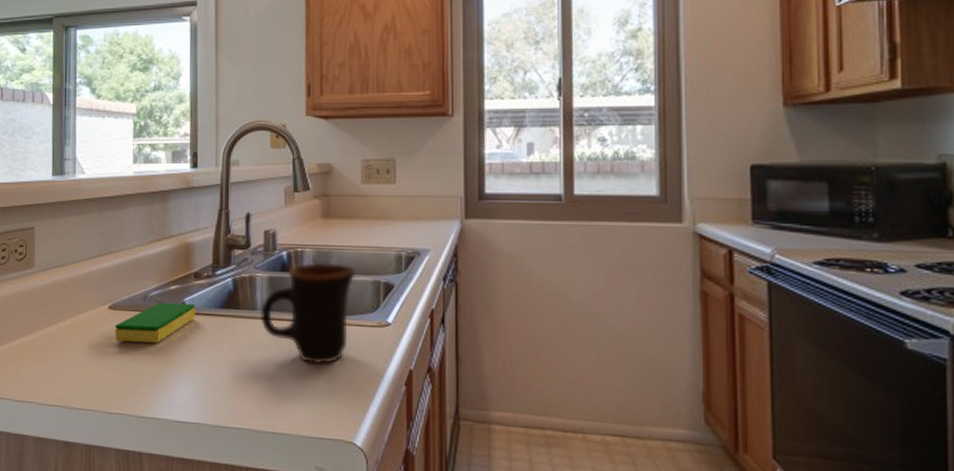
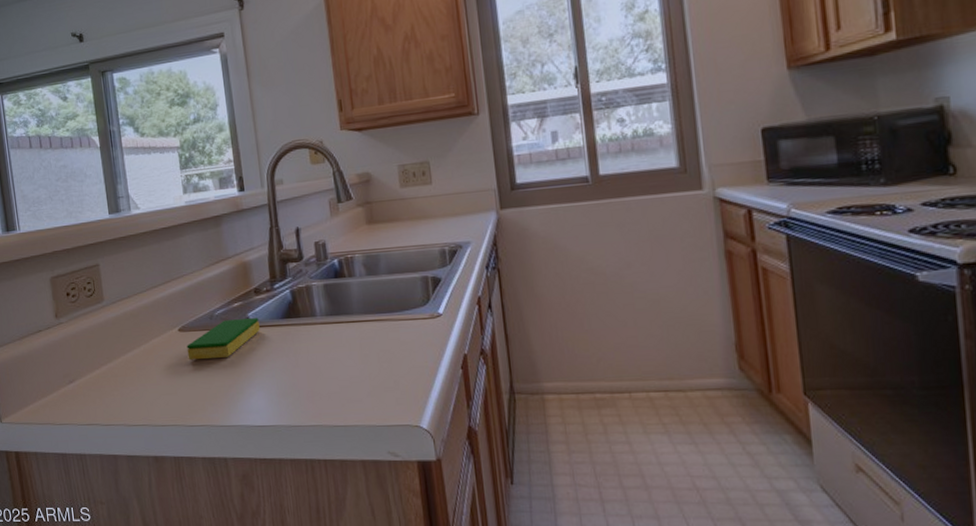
mug: present [261,262,356,365] -> none [319,264,405,360]

